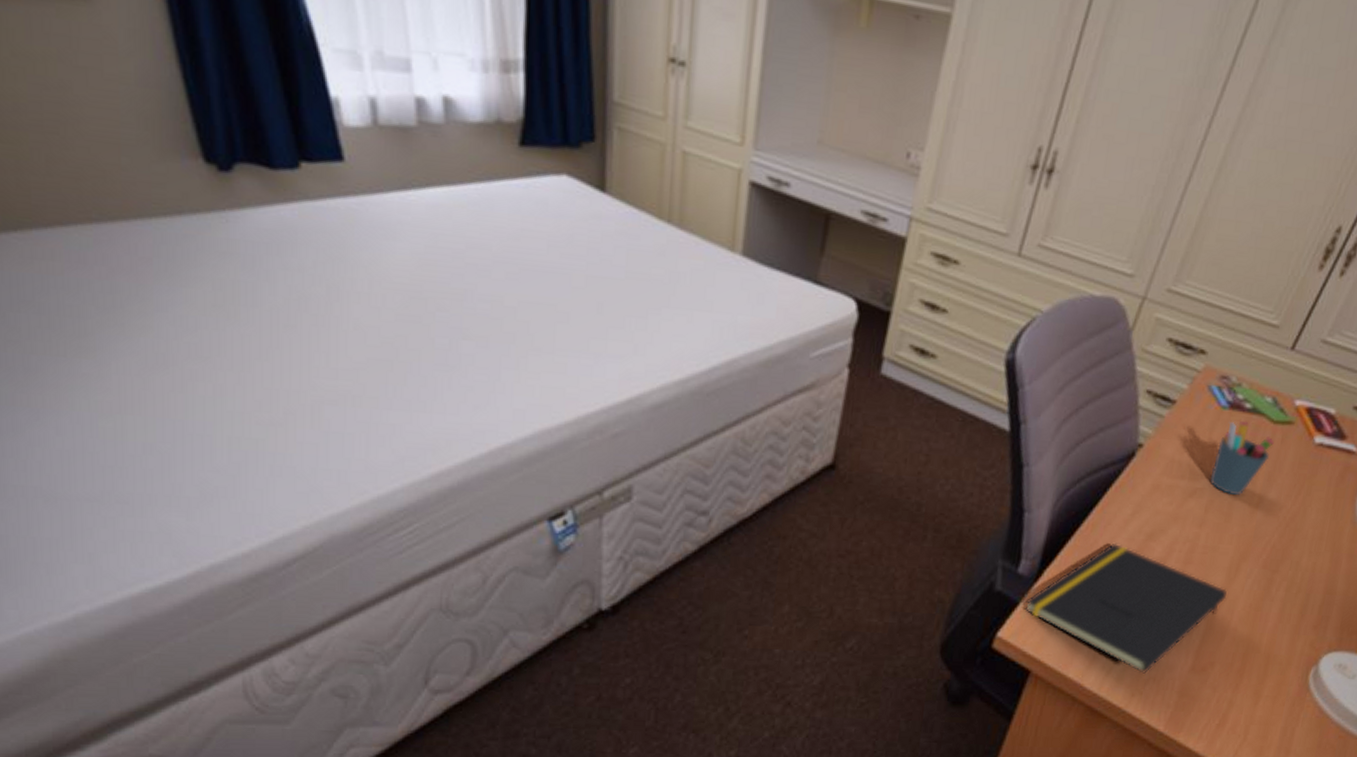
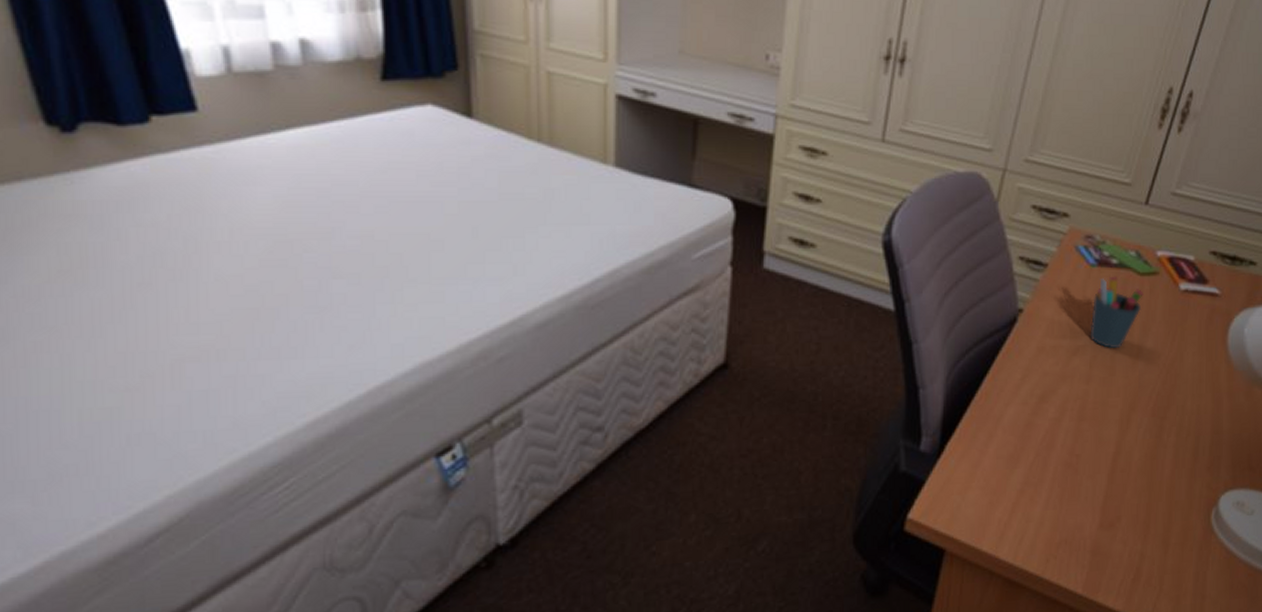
notepad: present [1024,543,1227,674] -> none [931,408,1123,537]

